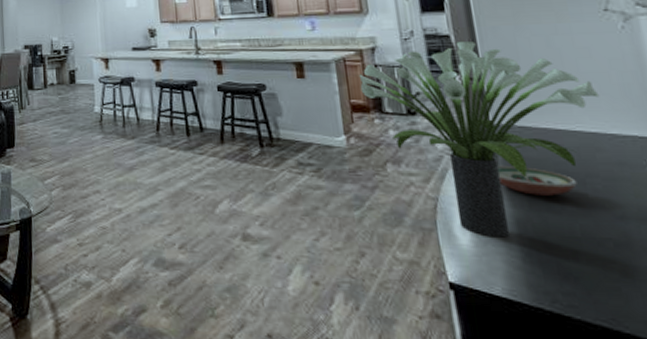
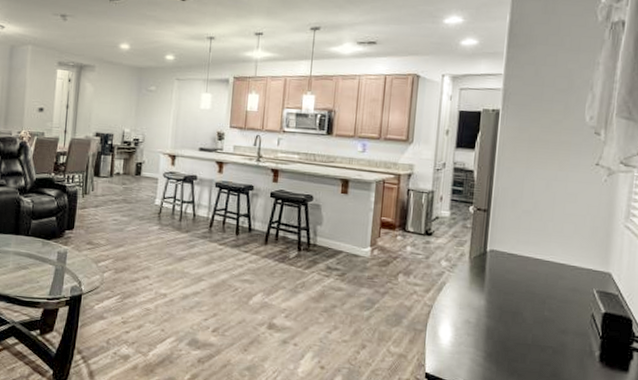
potted plant: present [358,40,600,238] -> none [392,176,574,341]
decorative bowl: present [497,165,577,196] -> none [483,283,539,311]

